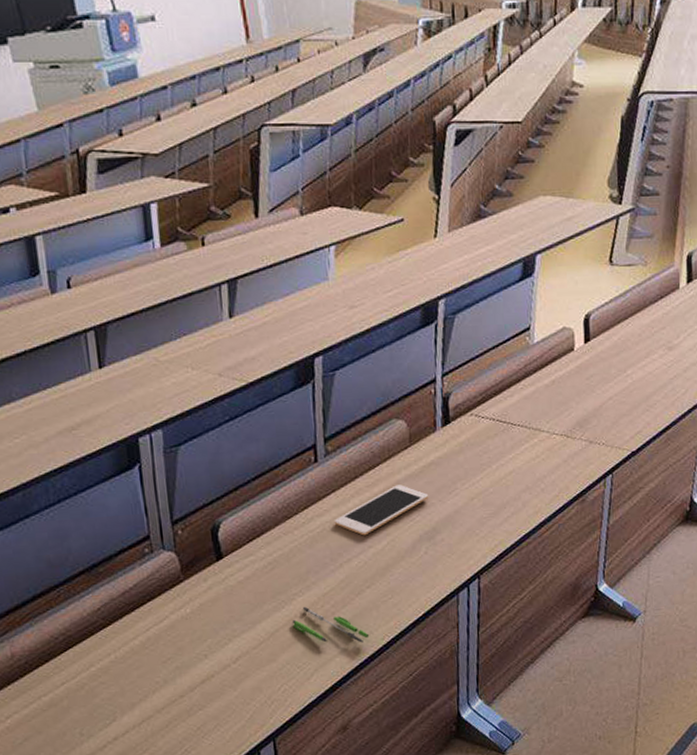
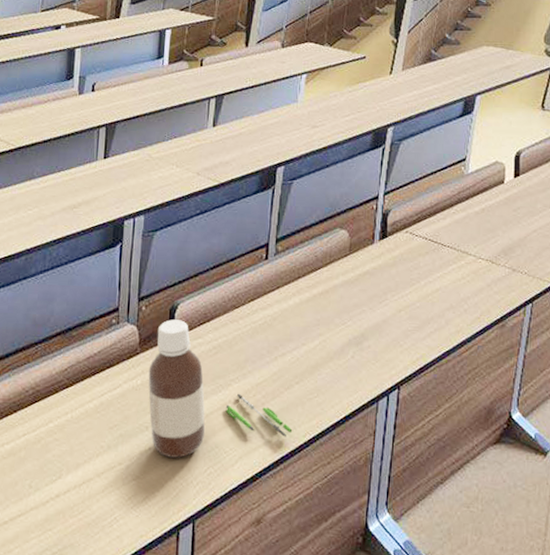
bottle: none [197,539,273,682] -> present [148,319,206,458]
cell phone: present [334,485,429,536] -> none [275,289,361,333]

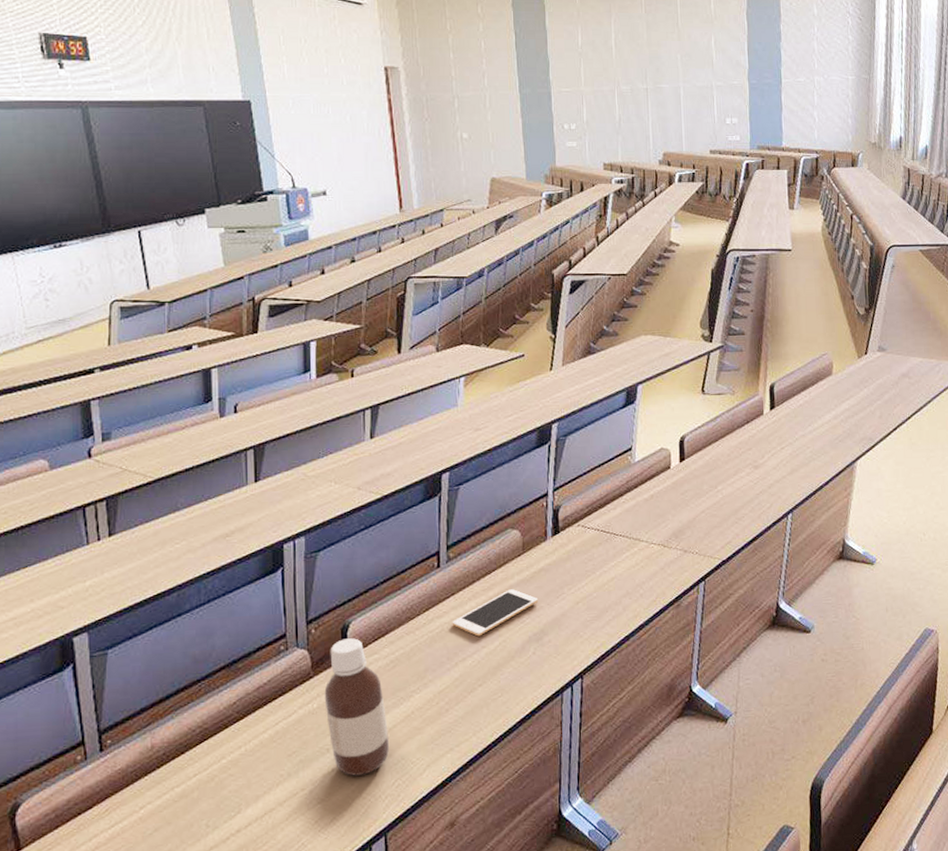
pen: present [225,393,293,437] -> none [409,703,479,740]
cell phone: none [275,289,361,333] -> present [452,589,539,637]

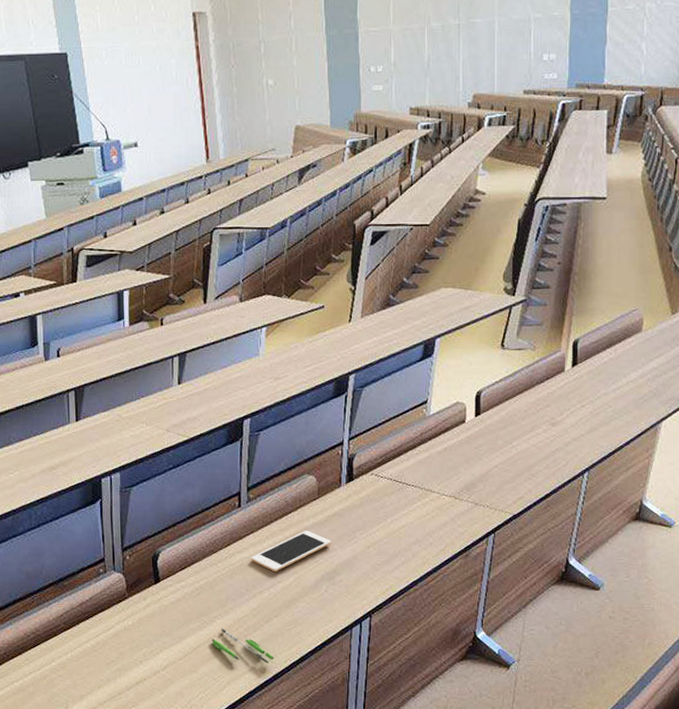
bottle: present [324,638,390,776] -> none [138,566,195,686]
pen: none [409,703,479,740] -> present [211,628,274,664]

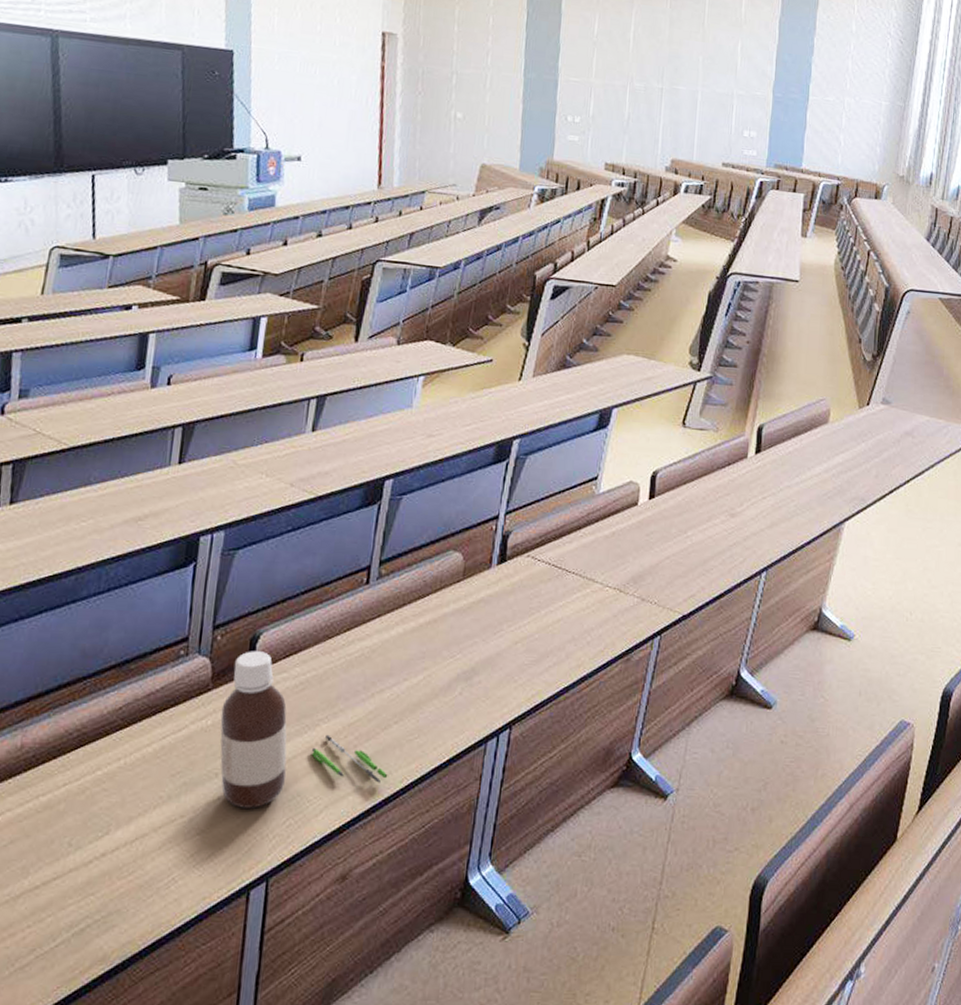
bottle: none [138,566,195,686] -> present [220,651,287,808]
cell phone: present [251,531,332,572] -> none [373,618,473,667]

